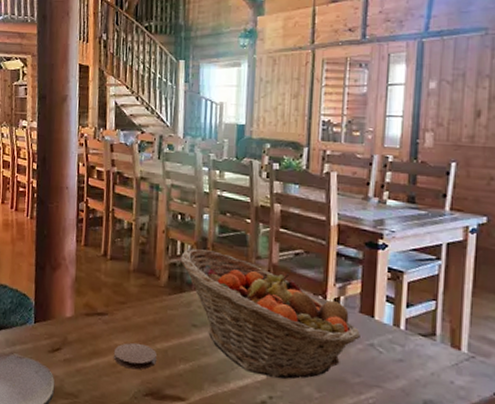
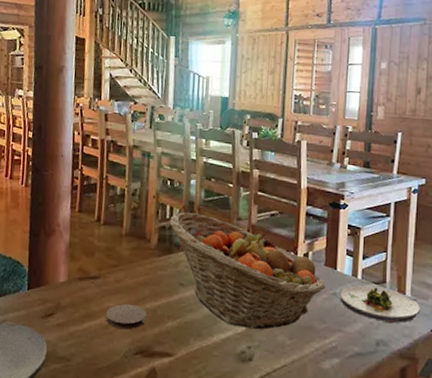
salad plate: none [378,337,481,383] -> present [340,285,421,324]

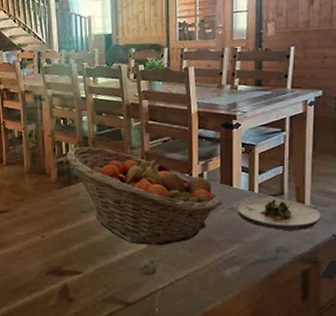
coaster: present [105,304,147,330] -> none [17,232,54,254]

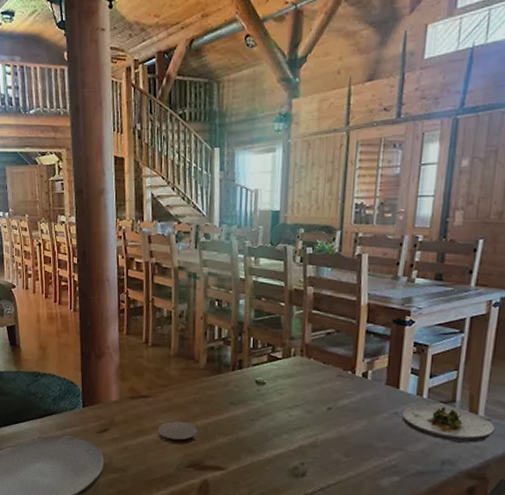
coaster: none [17,232,54,254] -> present [157,421,197,445]
fruit basket: present [66,147,222,245] -> none [218,333,386,447]

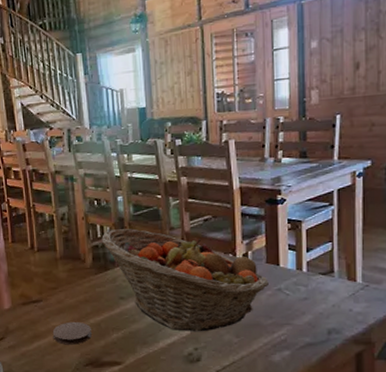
fruit basket: none [218,333,386,447] -> present [101,228,269,331]
salad plate: present [402,405,496,444] -> none [285,278,375,312]

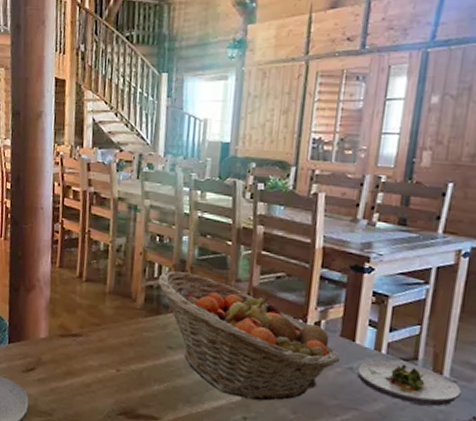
coaster: present [52,321,92,345] -> none [87,363,131,390]
salad plate: none [285,278,375,312] -> present [357,360,462,407]

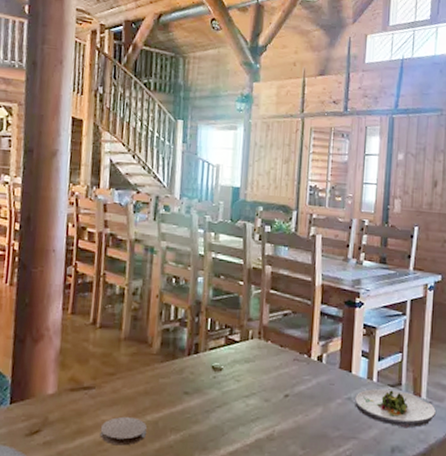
coaster: none [87,363,131,390] -> present [100,416,147,446]
fruit basket: present [157,271,340,401] -> none [174,313,340,439]

